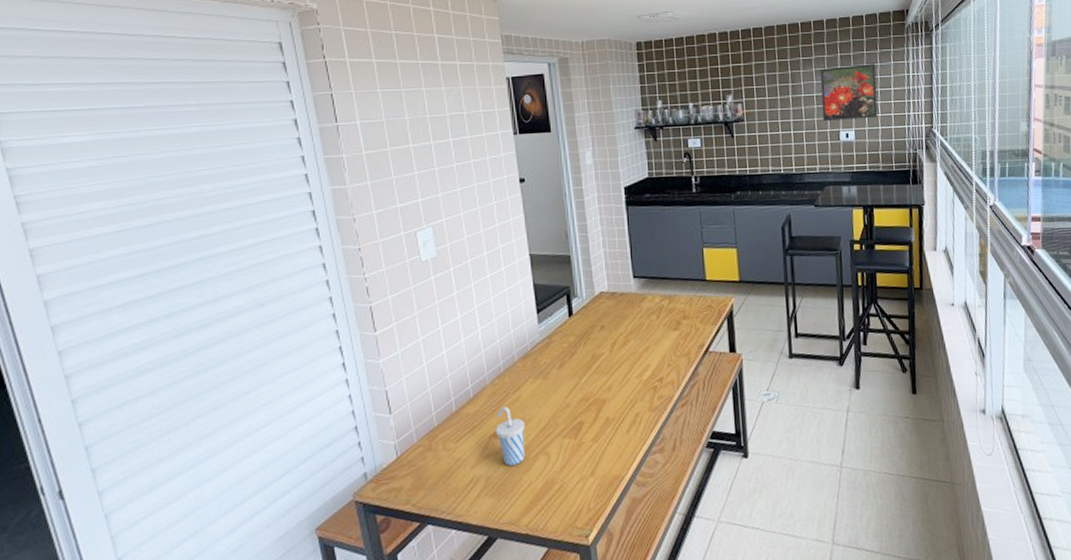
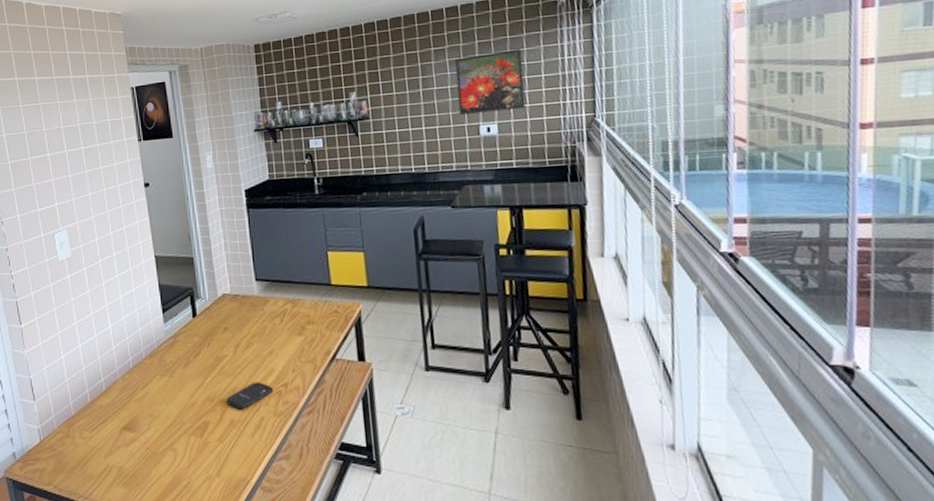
cup: present [495,407,525,466] -> none [126,402,154,458]
smartphone: none [603,378,649,408] -> present [227,382,274,410]

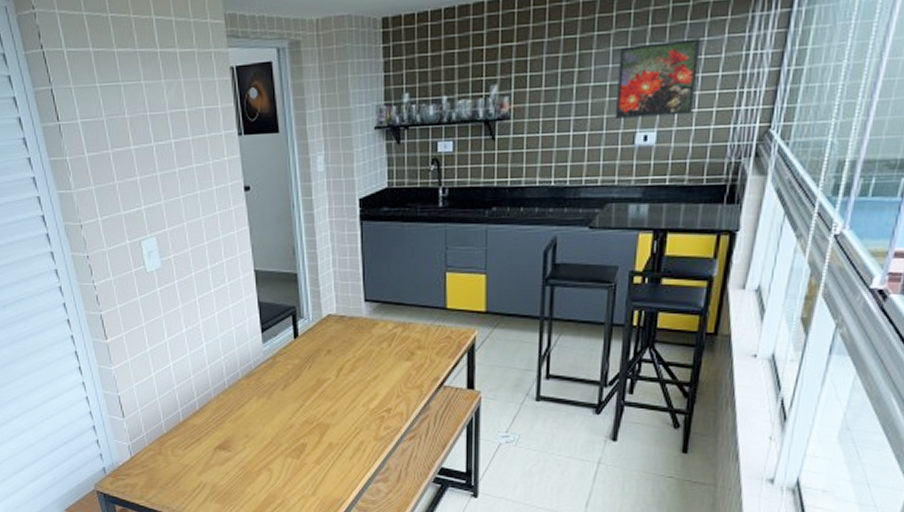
smartphone: present [227,382,274,410] -> none [327,406,376,433]

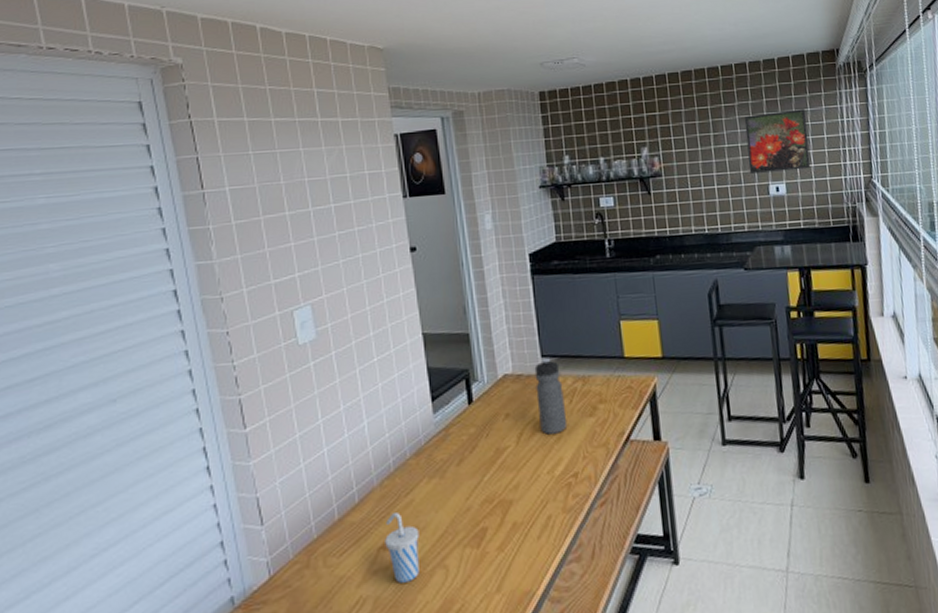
cup: none [220,422,249,477] -> present [385,513,420,583]
water bottle: none [357,303,385,372] -> present [534,358,568,435]

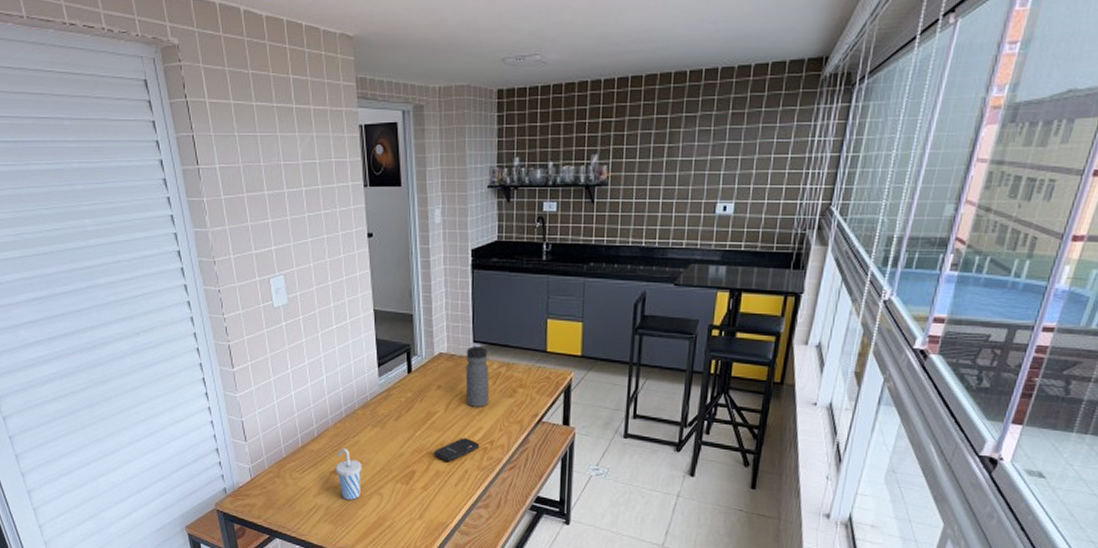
smartphone: none [509,474,563,509] -> present [435,438,480,462]
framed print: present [744,109,811,173] -> none [699,124,774,190]

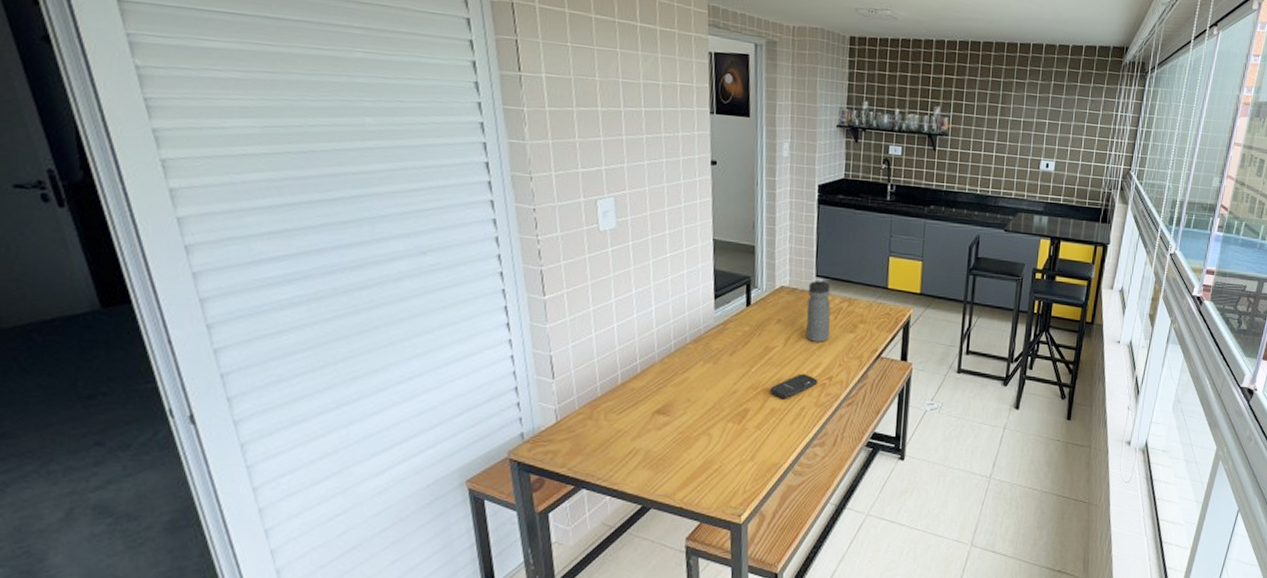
cup: present [336,448,362,500] -> none [660,386,691,442]

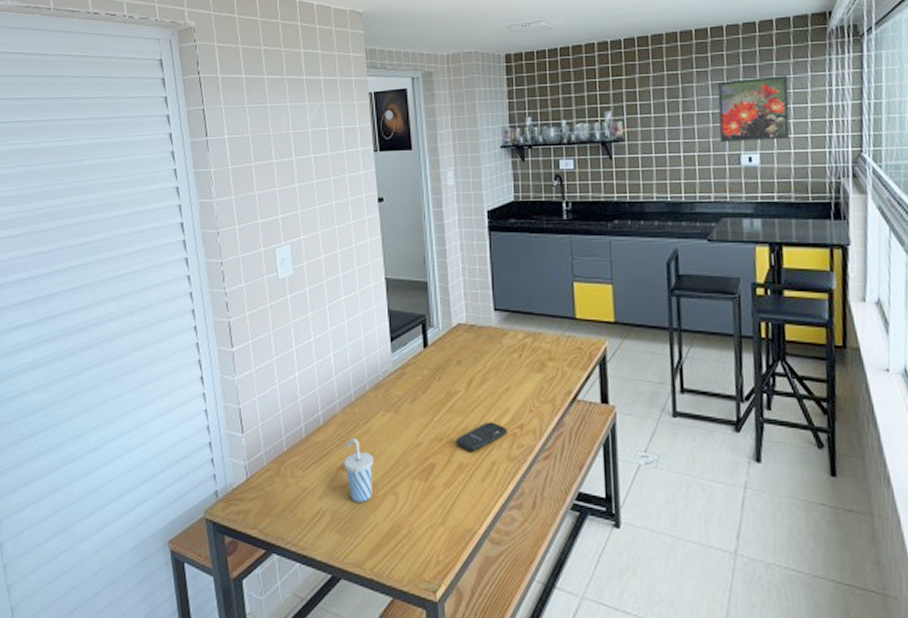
cup: none [660,386,691,442] -> present [344,439,374,502]
water bottle: present [806,278,831,342] -> none [487,312,516,385]
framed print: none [1026,94,1087,153] -> present [717,75,790,142]

